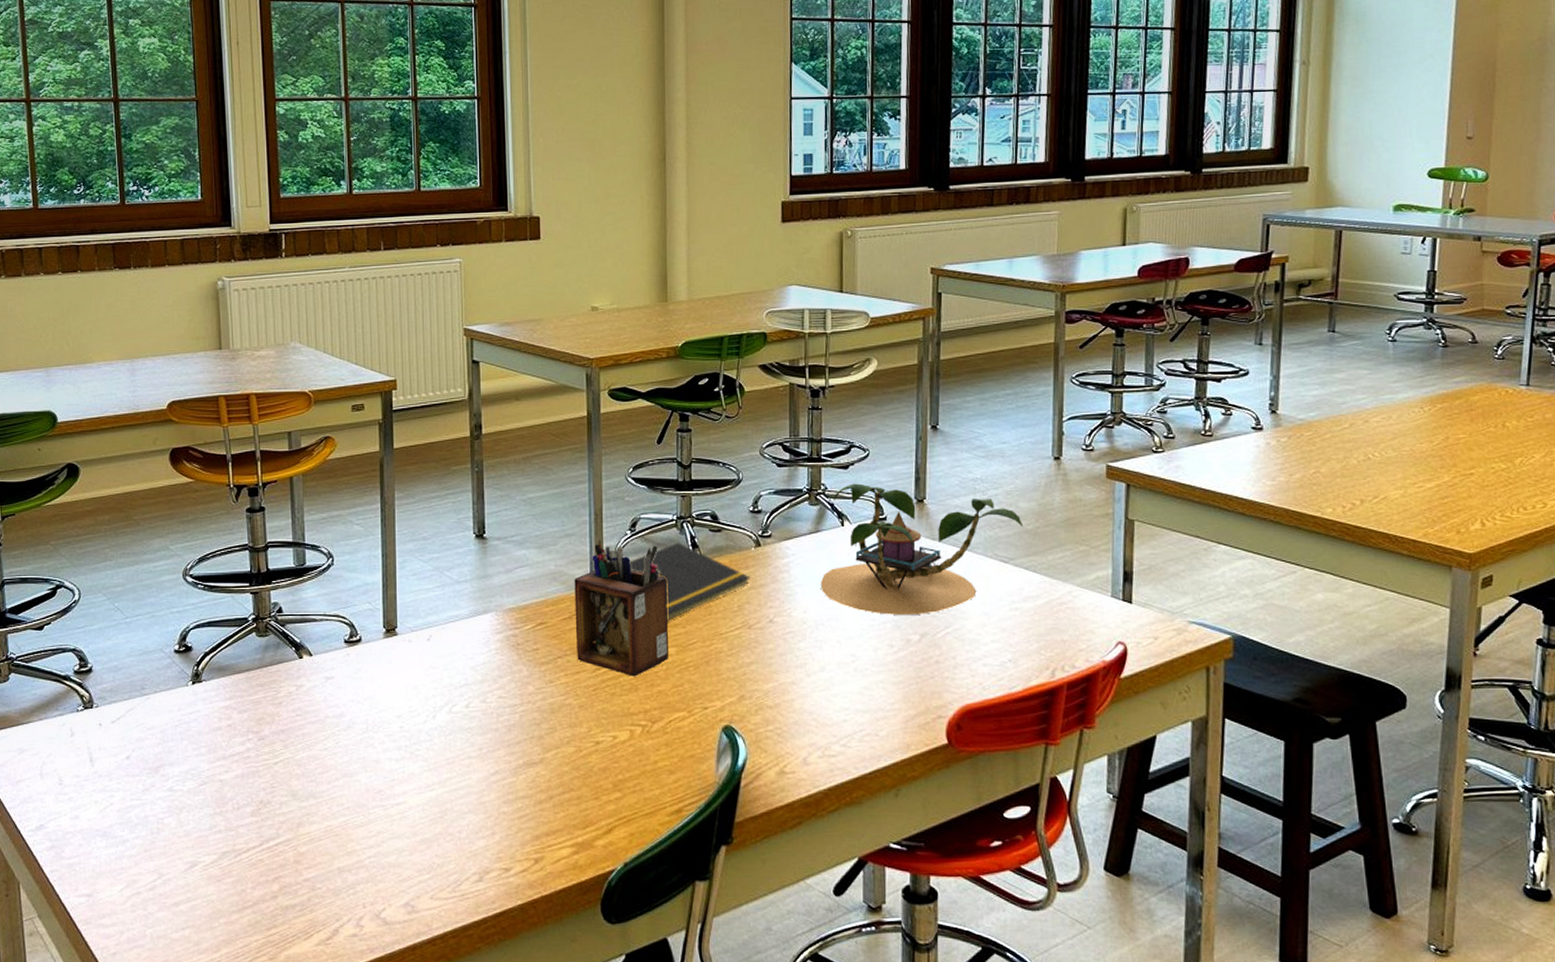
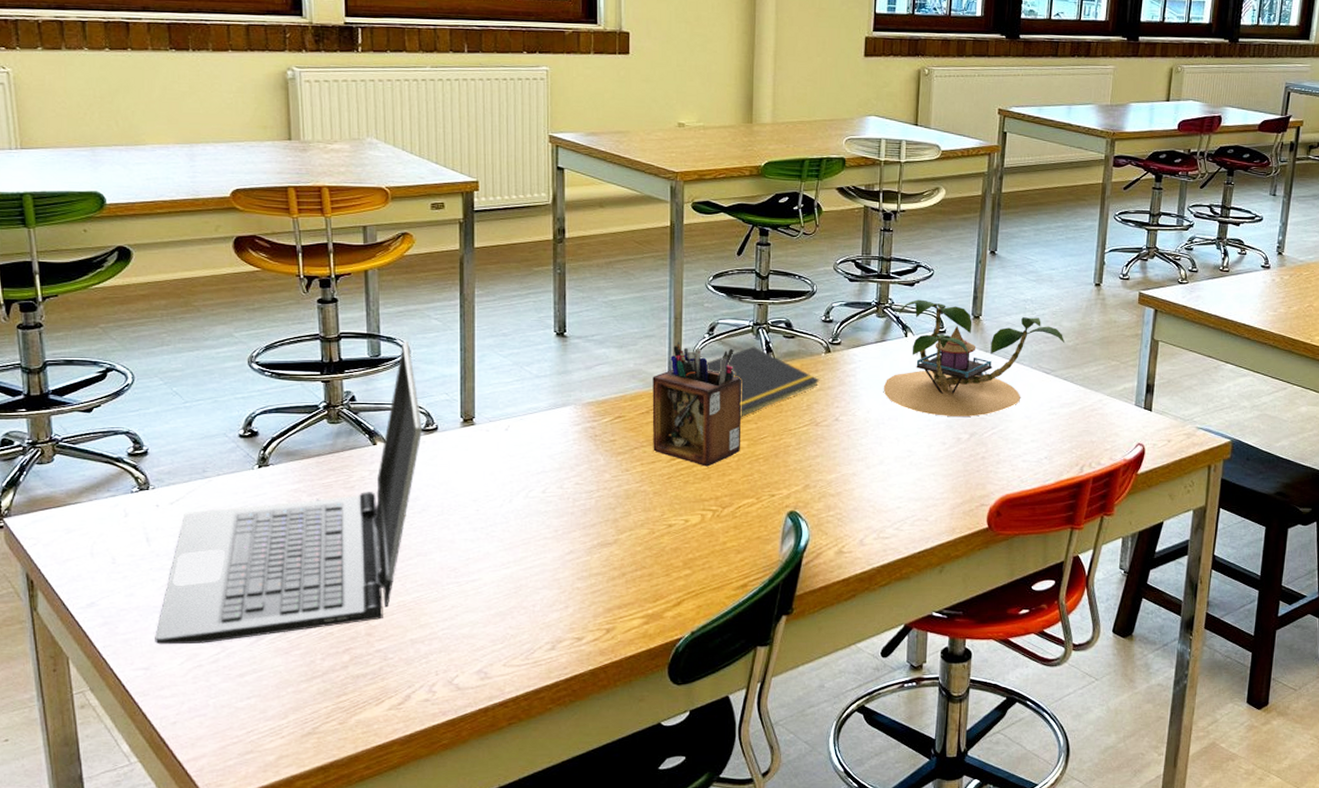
laptop computer: none [97,548,347,870] -> present [155,340,423,645]

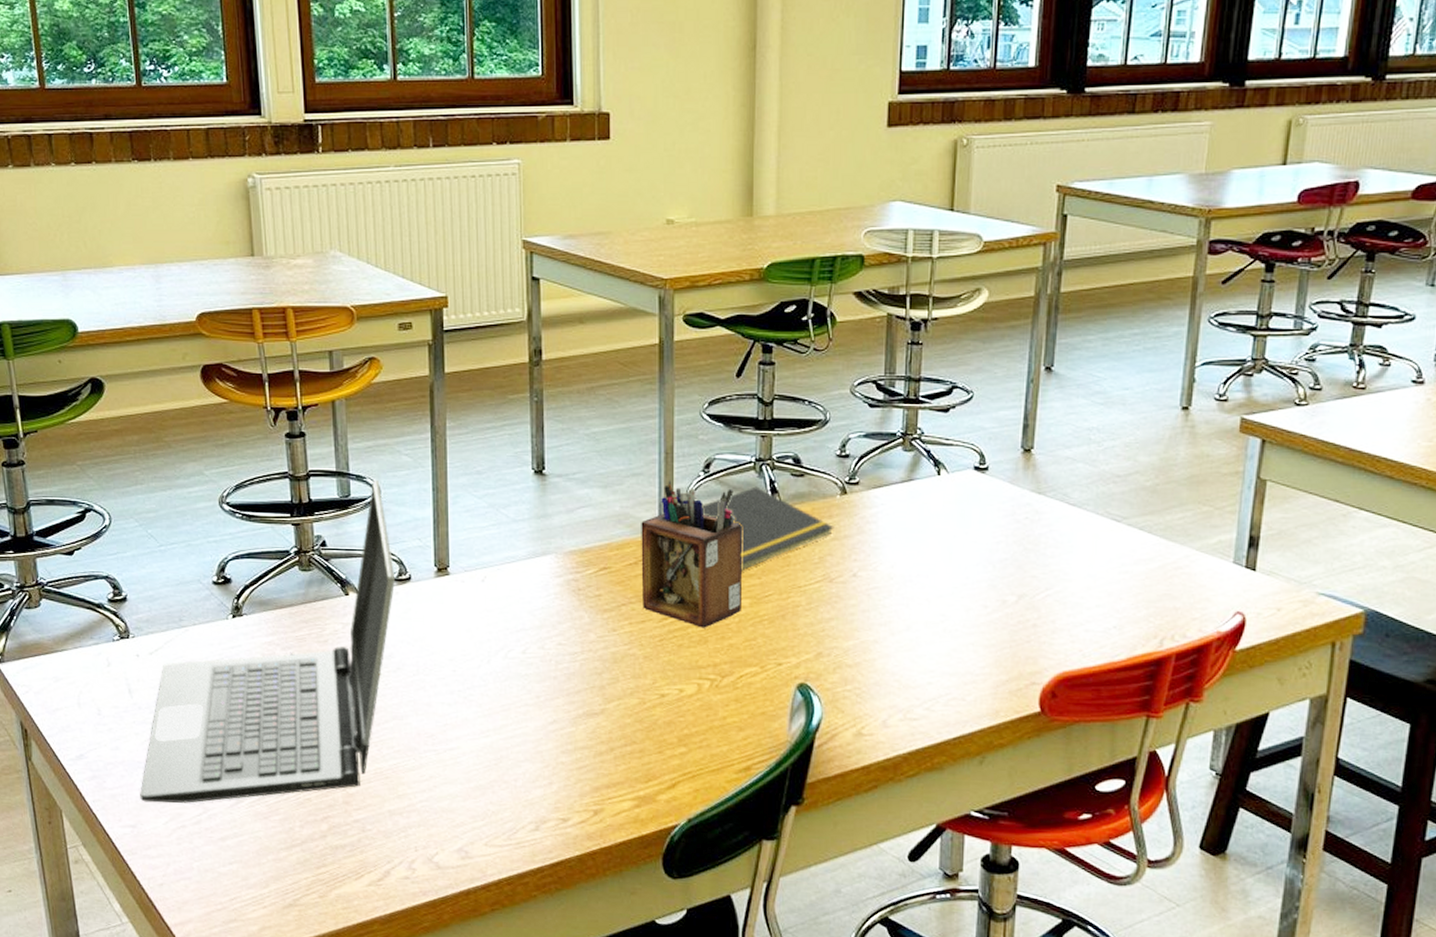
plant: present [883,299,1065,417] -> none [910,429,1142,574]

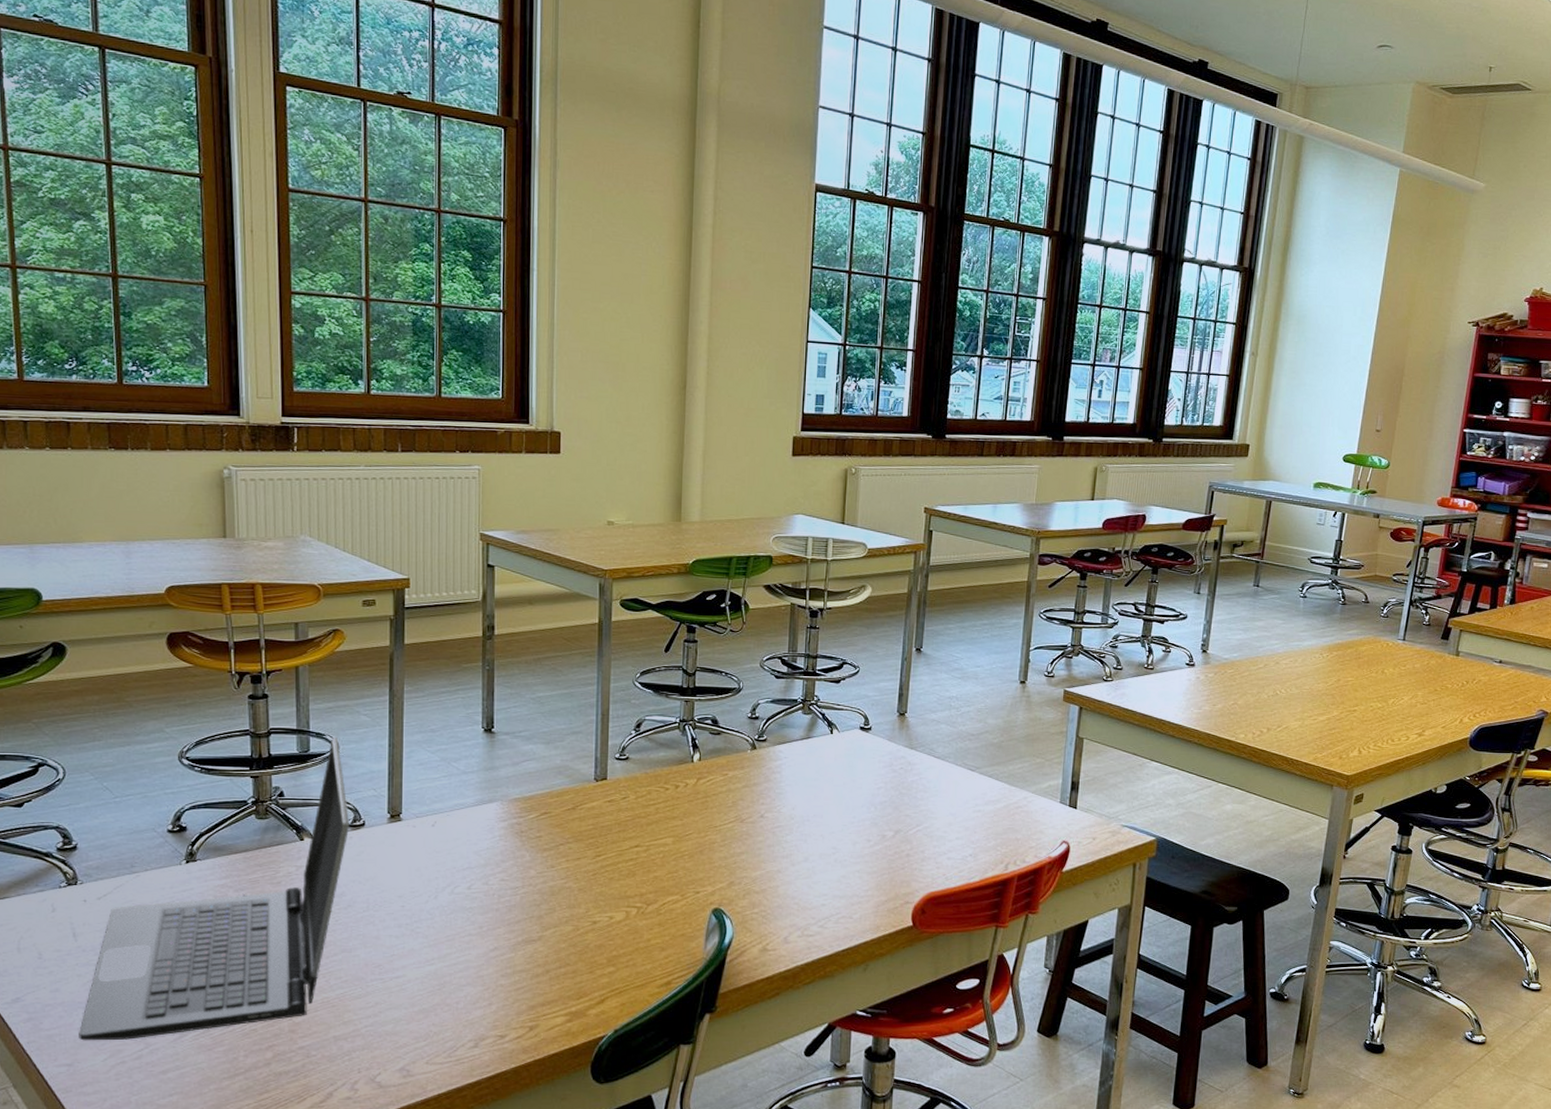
desk organizer: present [641,480,742,628] -> none [578,737,667,863]
notepad: present [702,486,834,570] -> none [633,743,746,813]

